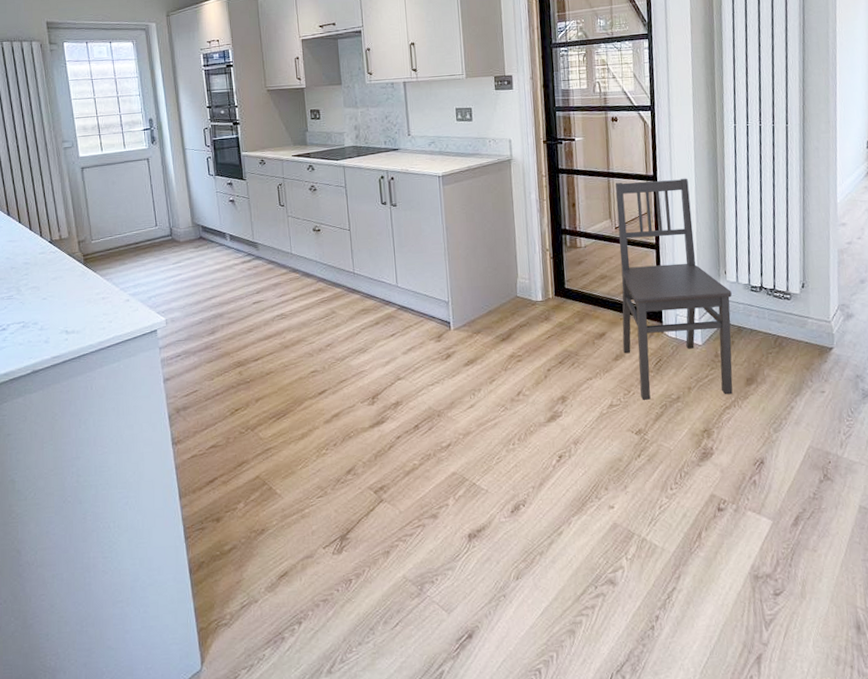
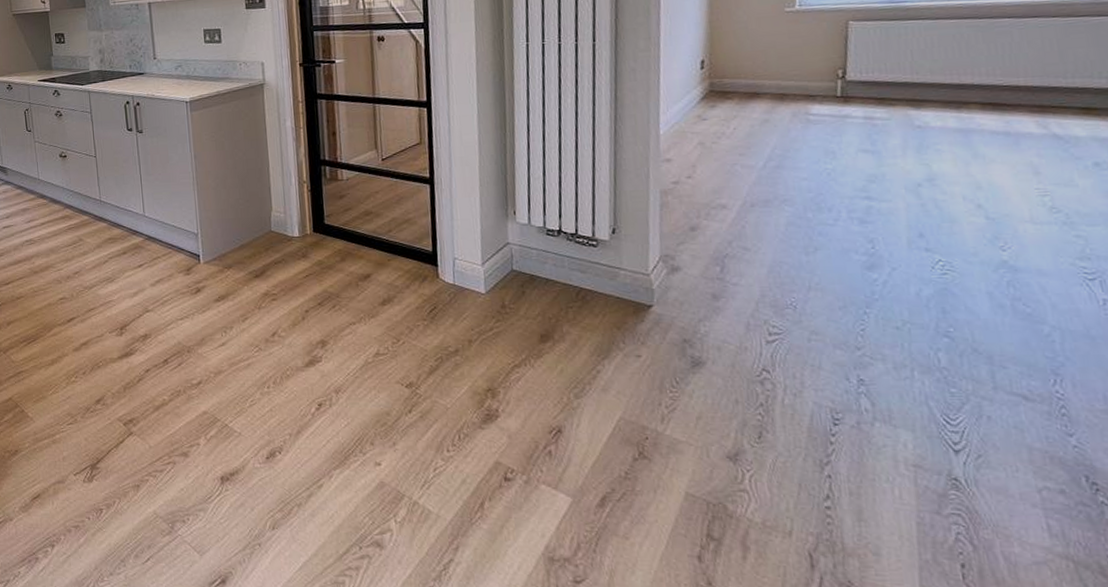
dining chair: present [615,178,733,400] -> none [382,104,523,352]

